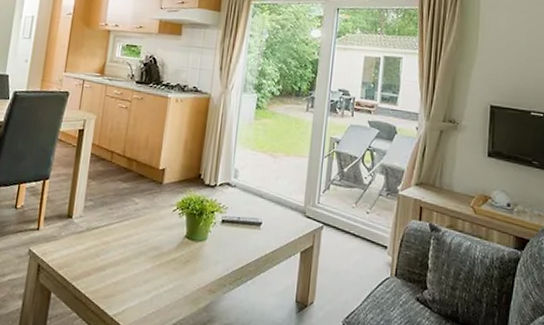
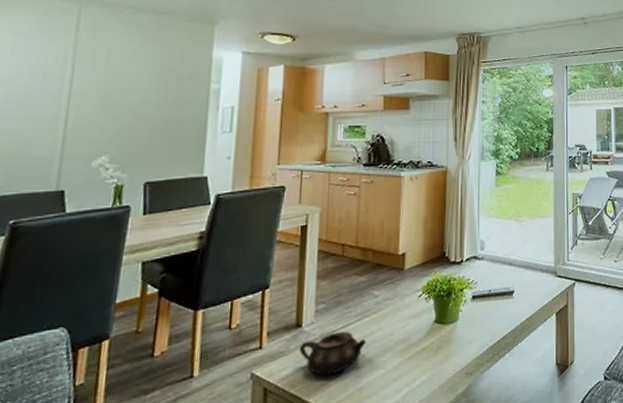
teapot: none [68,228,125,265] -> present [299,331,367,375]

